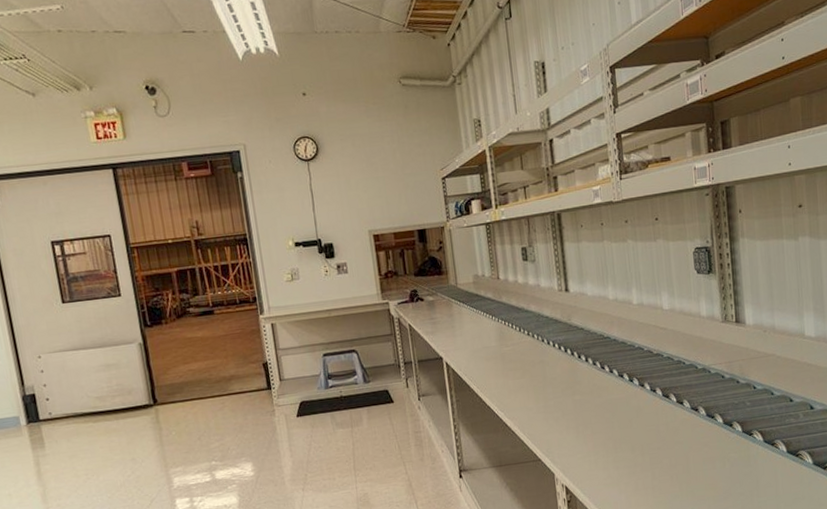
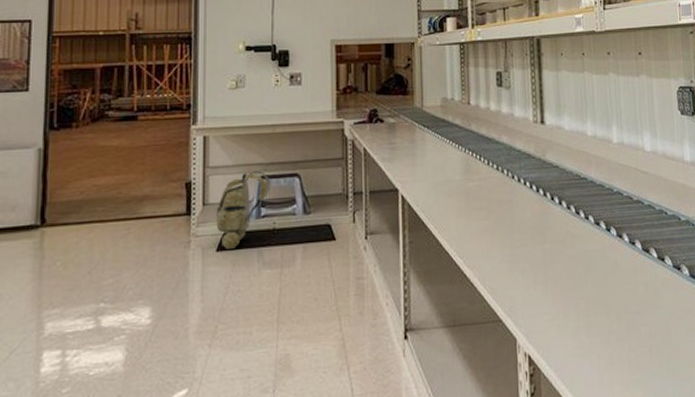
backpack: none [291,350,335,415] -> present [216,171,272,249]

